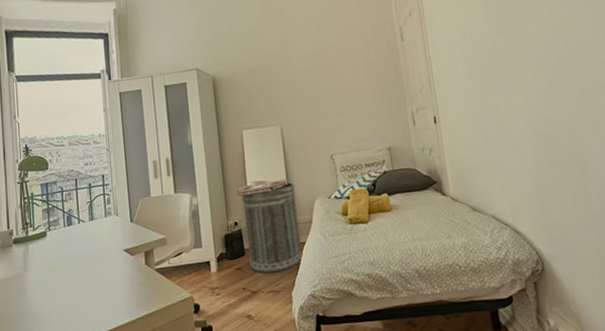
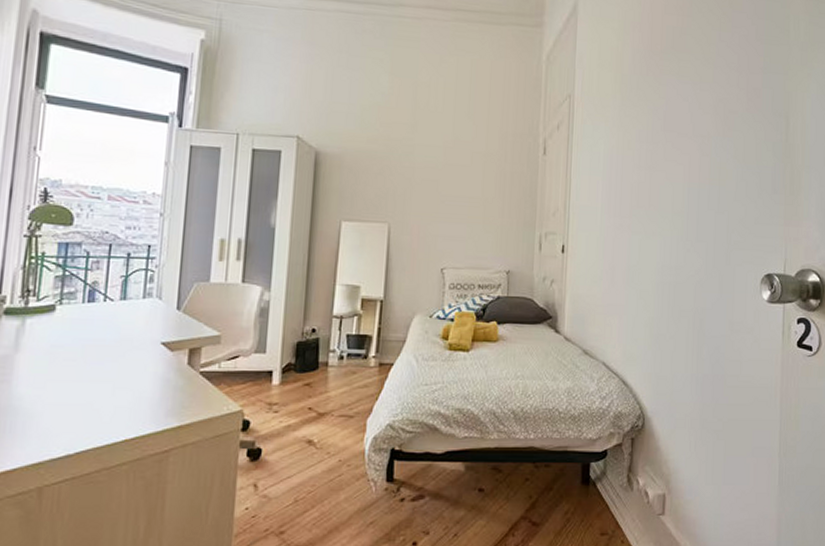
trash can: present [236,178,302,273] -> none [320,285,392,394]

